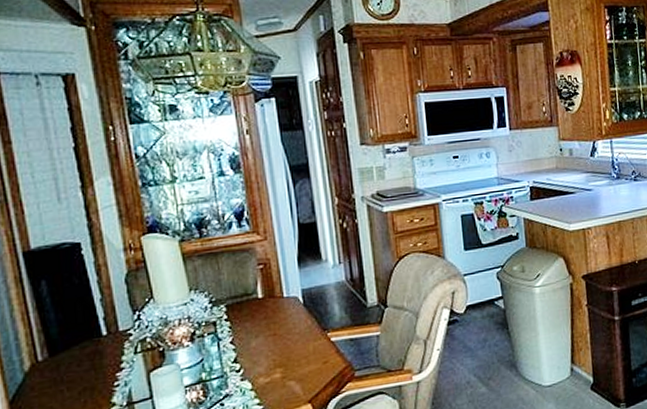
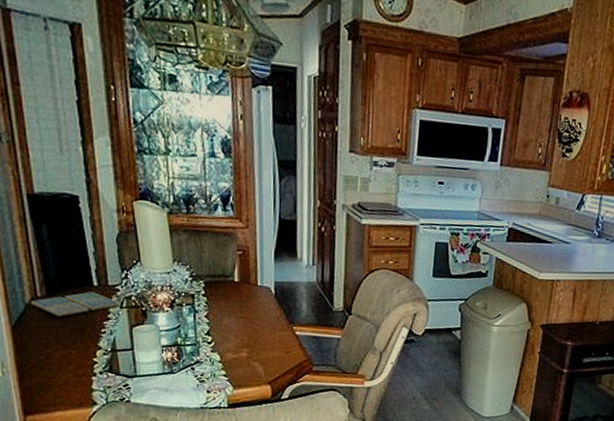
drink coaster: none [31,342,133,380] -> present [31,291,120,317]

